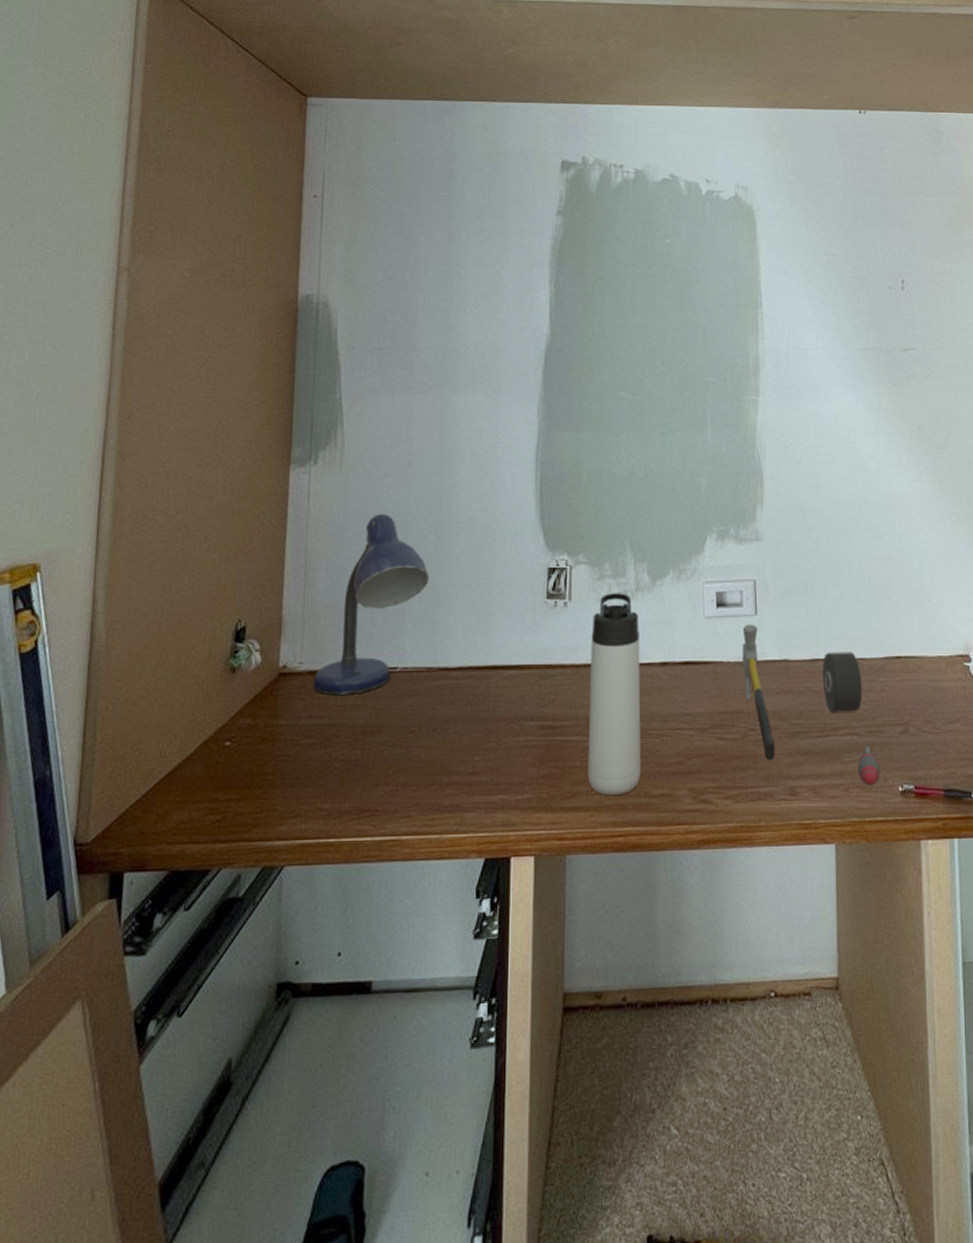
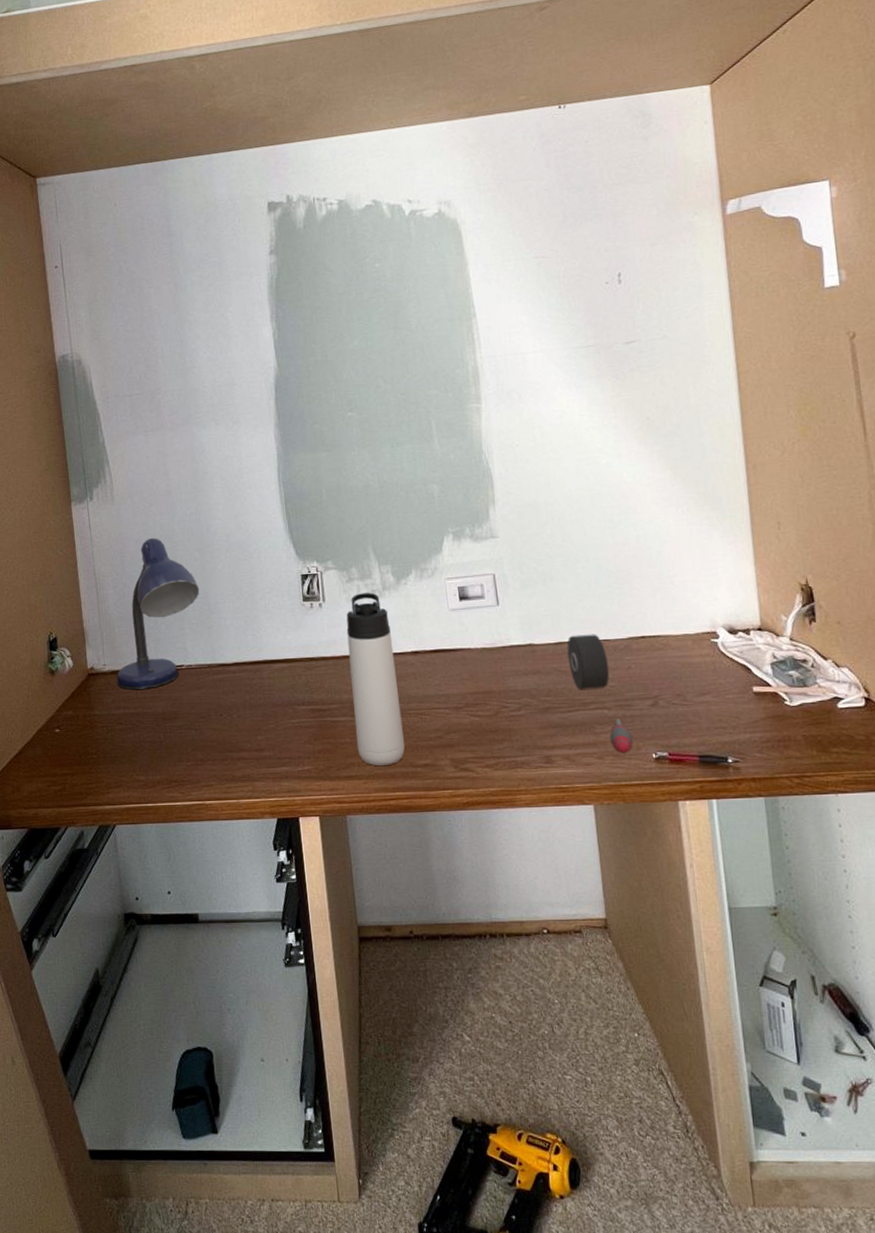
hammer: present [742,624,776,761] -> none [486,614,529,734]

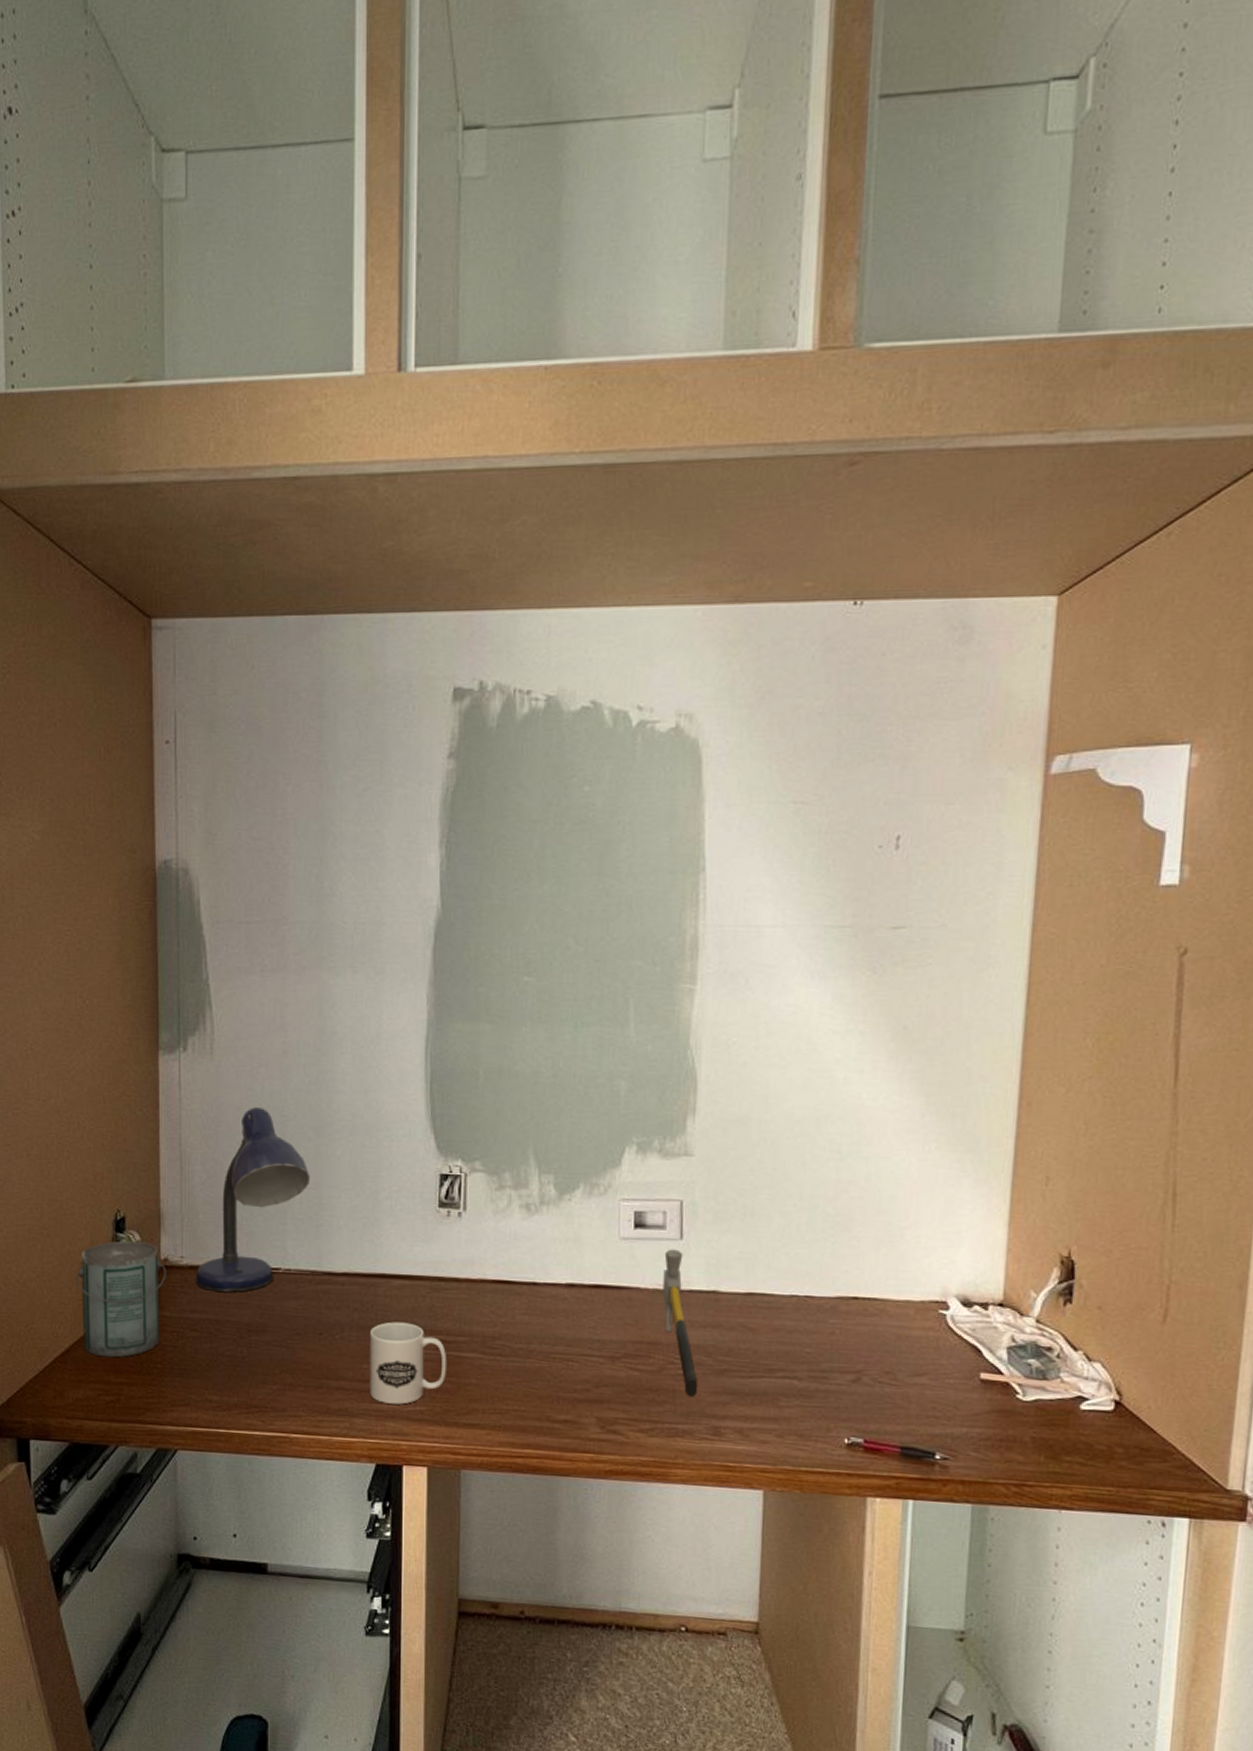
paint can: none [21,656,94,754] -> present [75,1241,167,1358]
mug: none [260,698,326,767] -> present [370,1321,447,1405]
thermos bottle: present [346,592,405,767] -> none [484,1205,544,1417]
hammer: none [486,614,529,734] -> present [663,1249,698,1398]
duct tape: present [567,634,610,689] -> none [758,1286,808,1354]
screwdriver: present [609,719,633,754] -> none [795,1392,823,1434]

